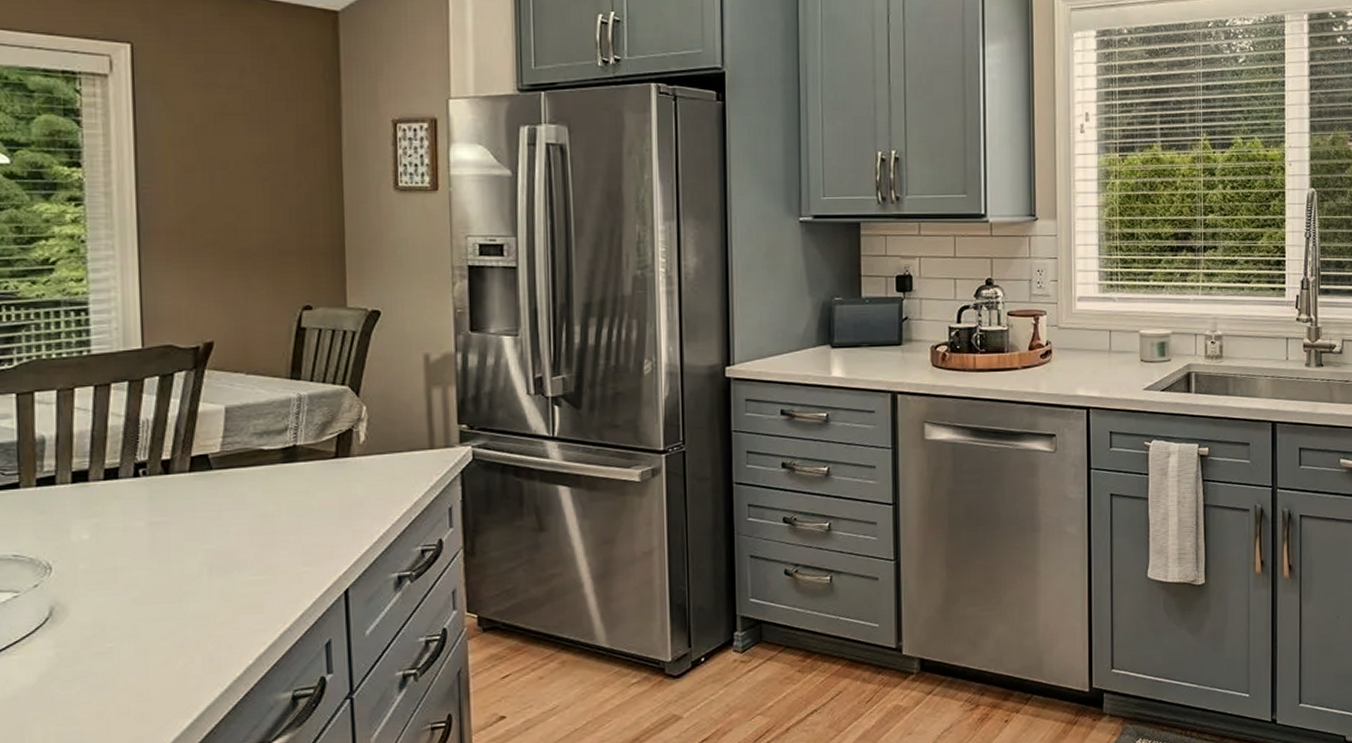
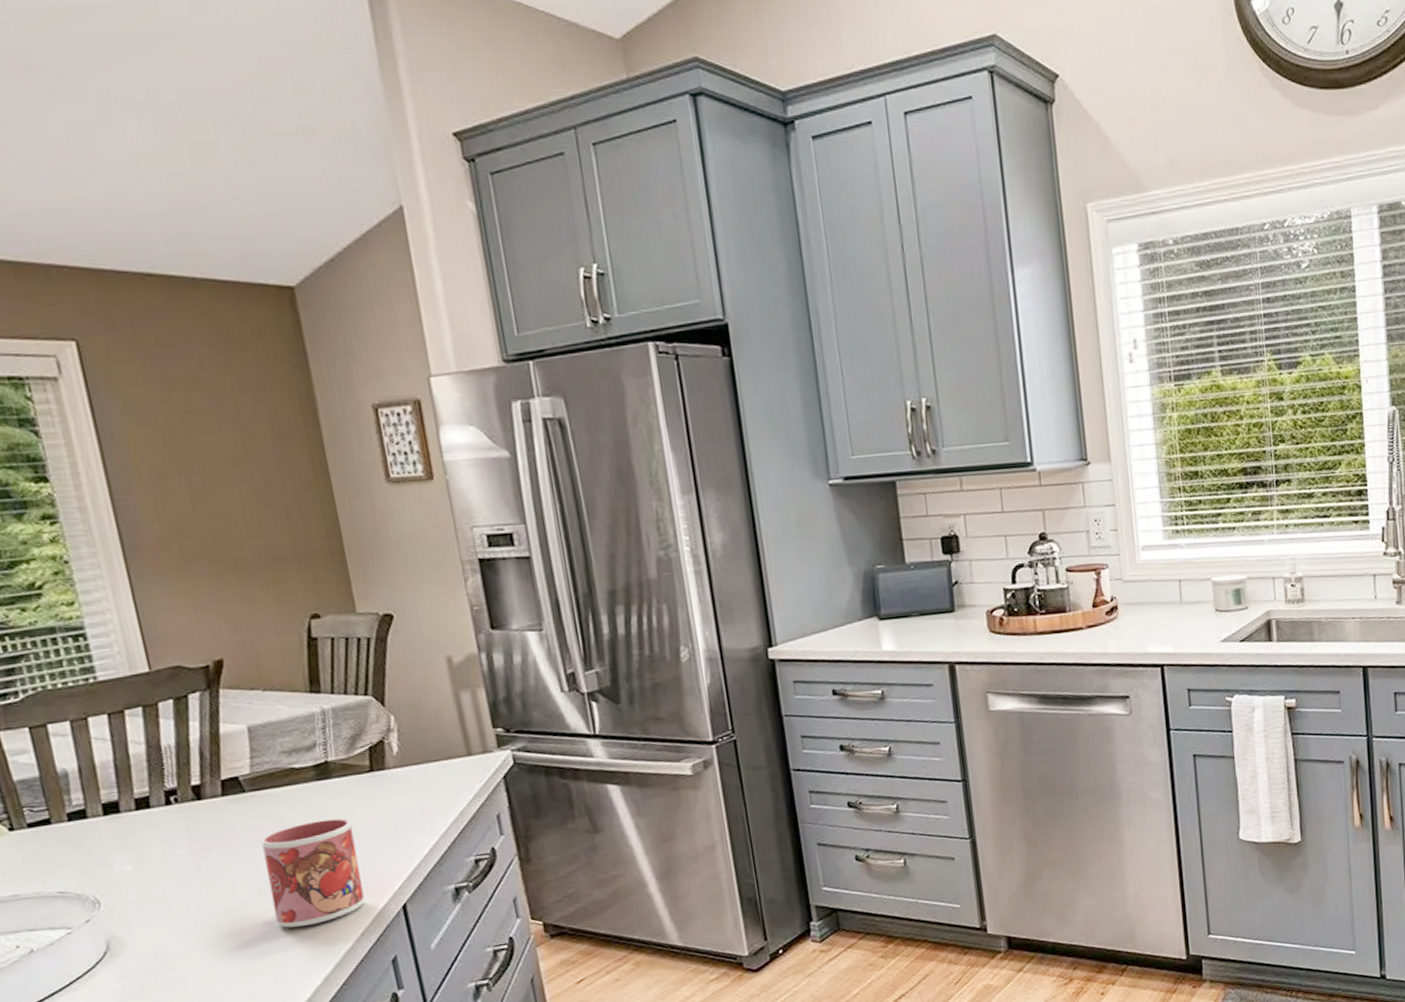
mug: none [219,501,310,605] -> present [261,818,365,928]

